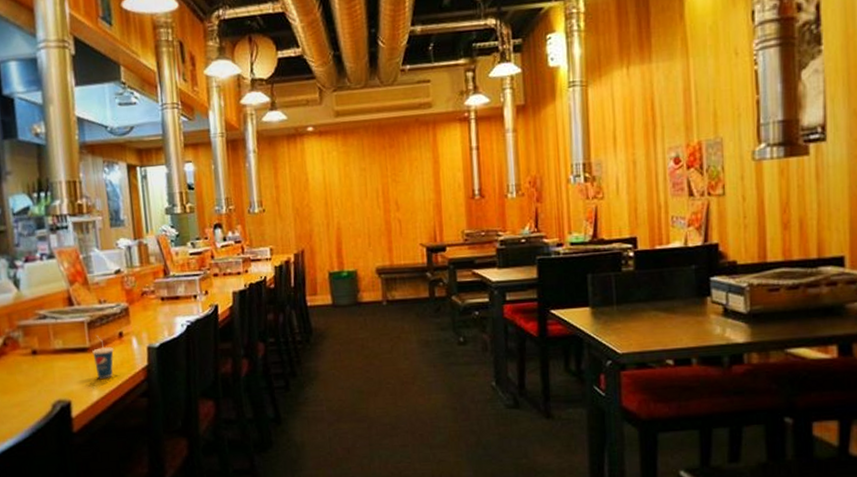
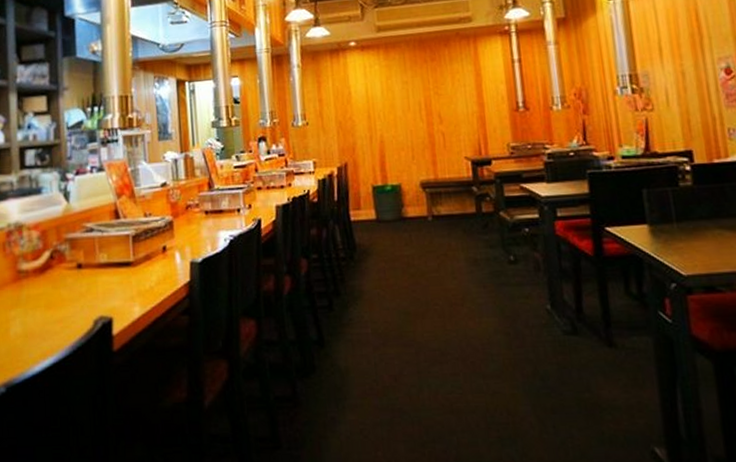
cup: present [92,335,114,379] -> none [136,249,158,295]

